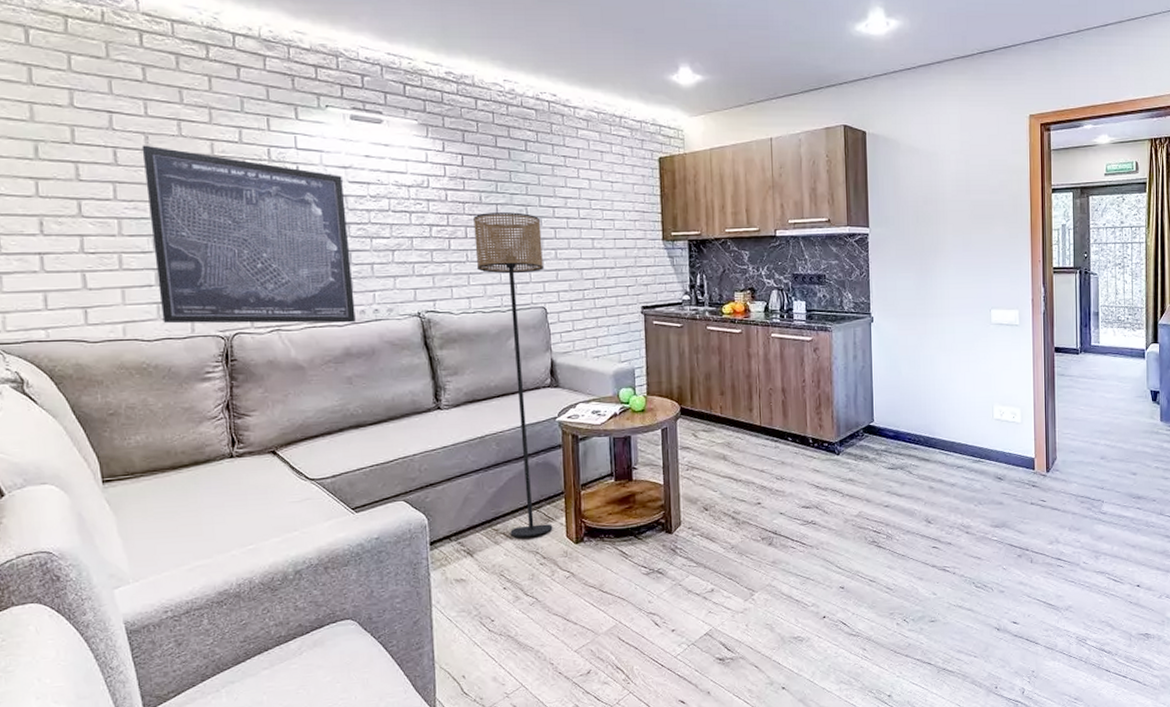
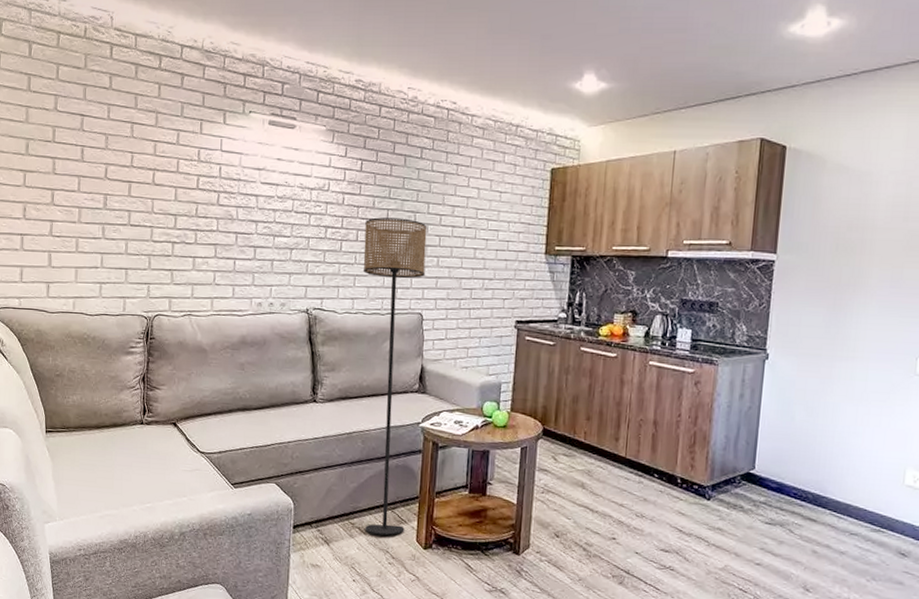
wall art: present [142,145,356,324] -> none [102,144,256,314]

